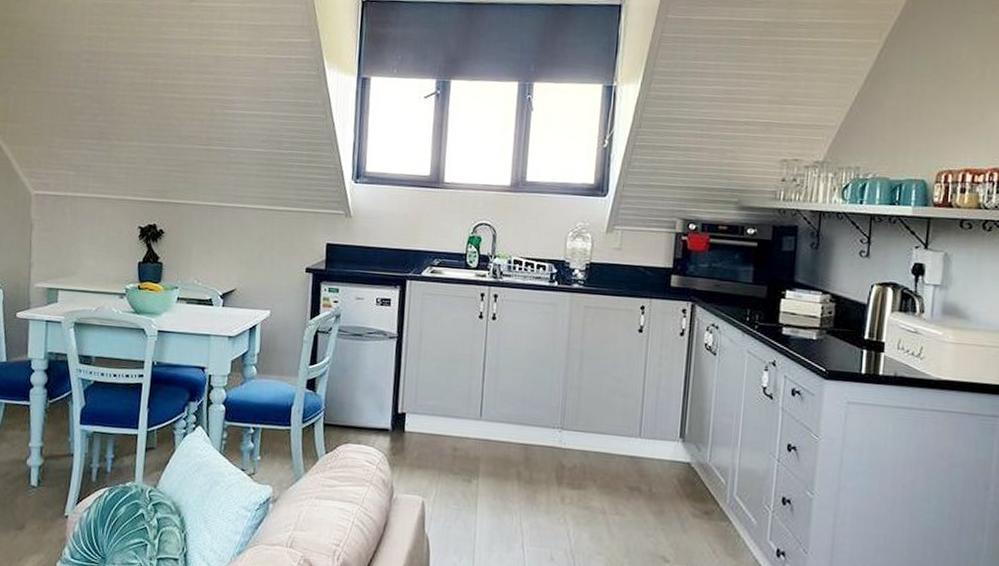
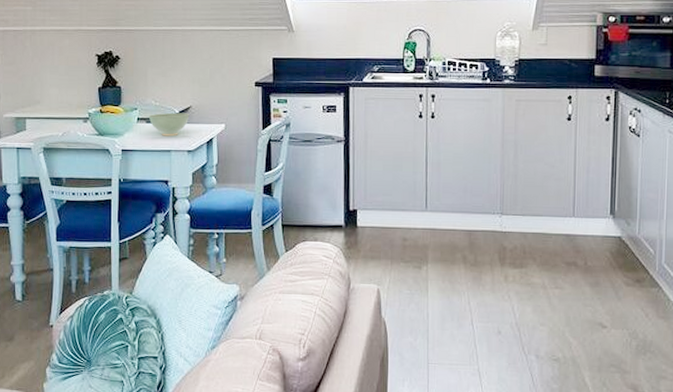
bowl: none [189,294,234,320] -> present [148,112,190,137]

